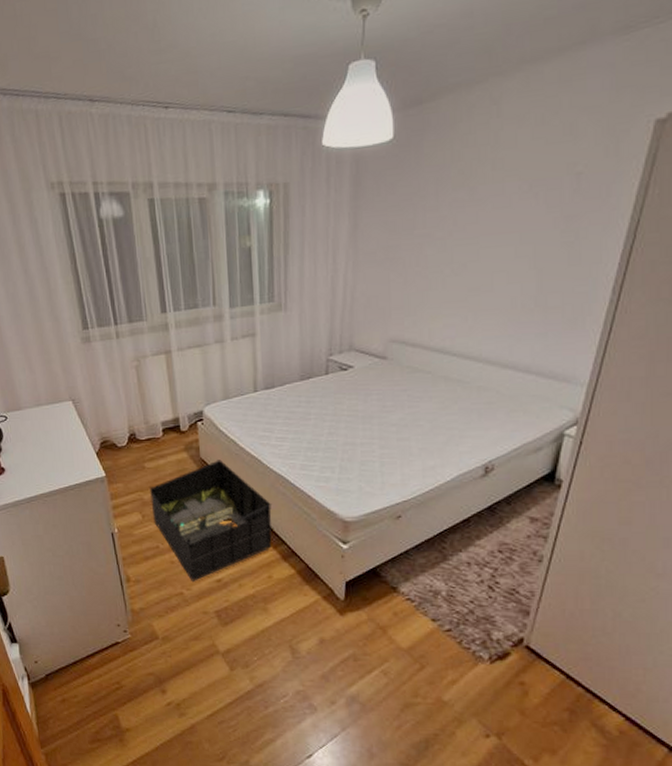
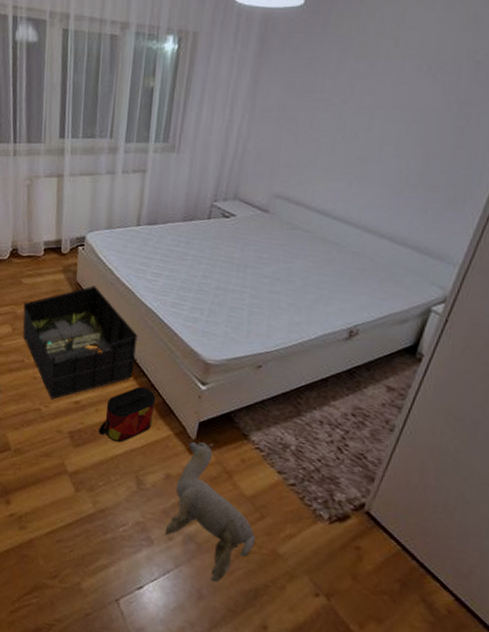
bag: none [245,555,299,615] -> present [99,387,156,443]
plush toy: none [326,602,419,740] -> present [165,442,256,583]

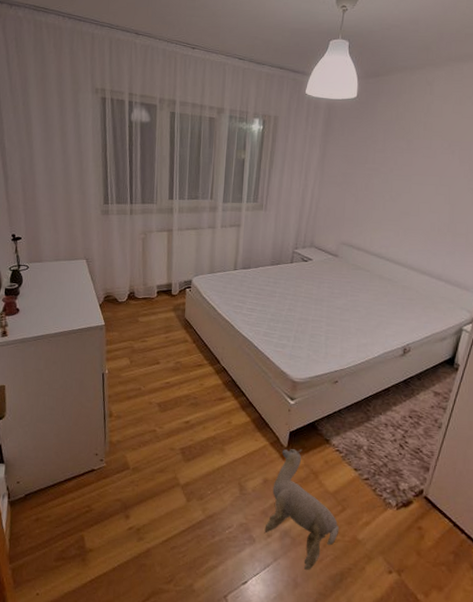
storage bin: present [23,285,139,400] -> none [139,321,238,421]
bag: present [99,387,156,443] -> none [206,405,254,455]

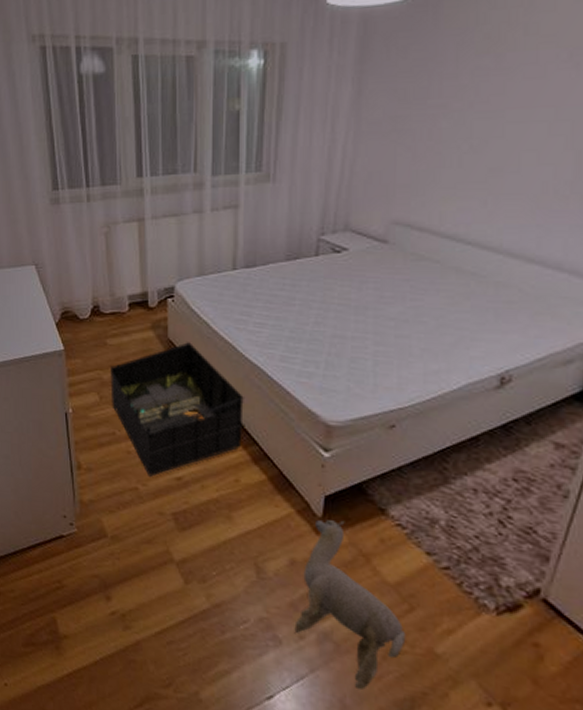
storage bin: none [139,321,238,421] -> present [110,342,245,477]

